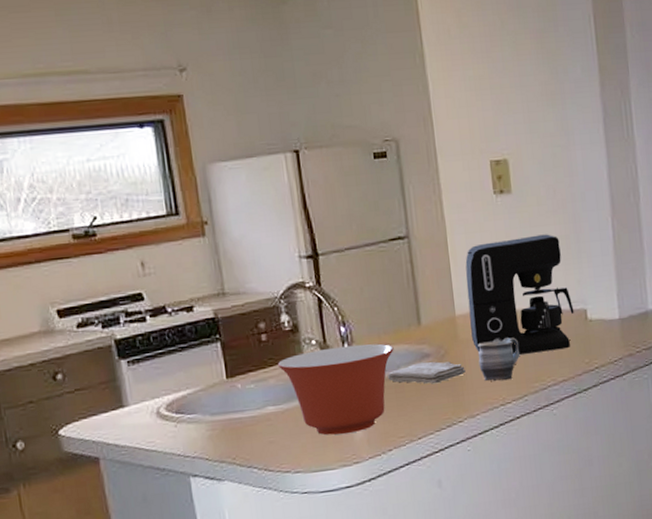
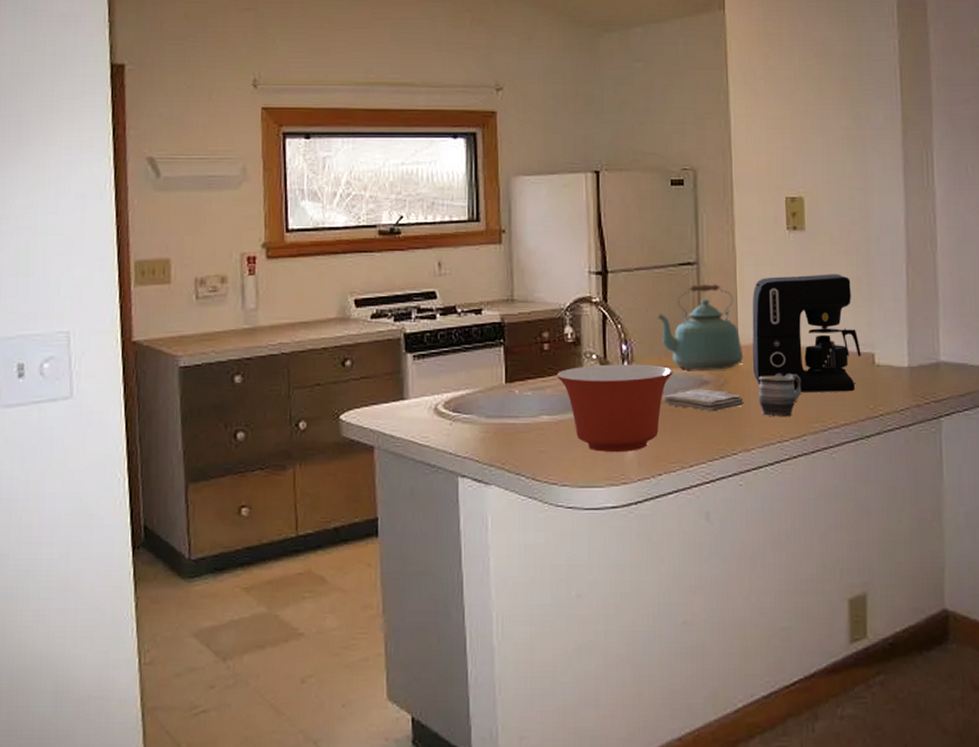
kettle: none [372,256,462,345] -> present [657,284,744,370]

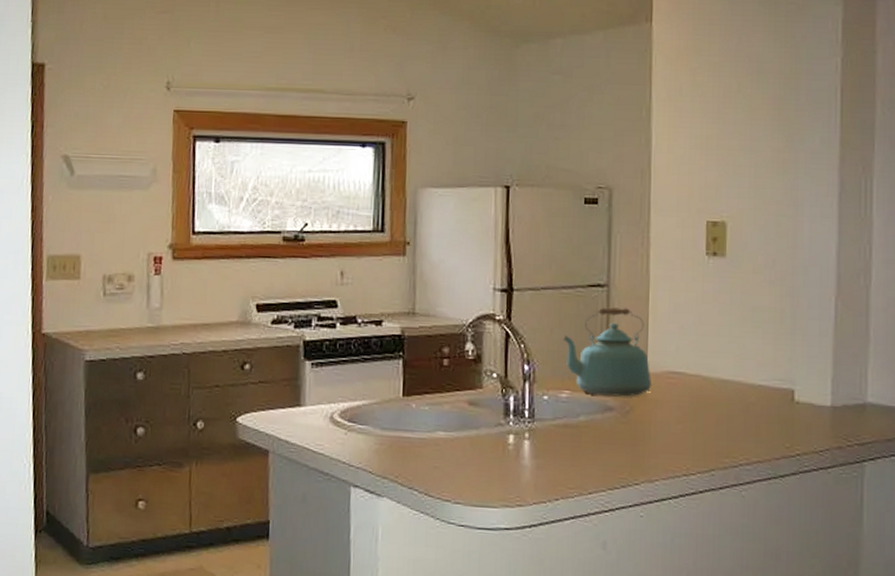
mixing bowl: present [556,364,673,453] -> none [454,383,576,474]
washcloth: present [665,389,744,412] -> none [566,414,650,440]
coffee maker: present [752,274,861,392] -> none [662,303,780,429]
mug: present [758,374,802,417] -> none [665,405,713,450]

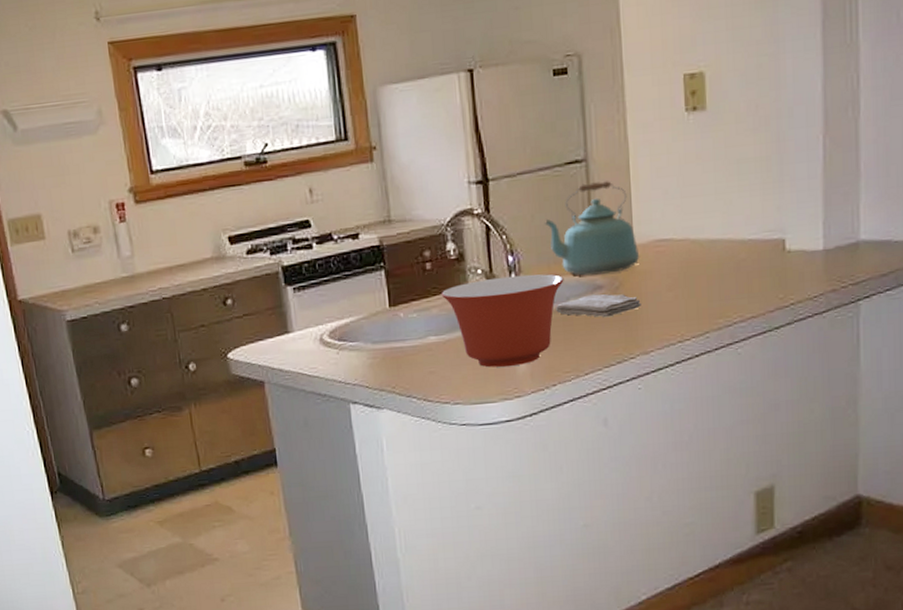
mixing bowl: none [454,383,576,474] -> present [441,274,564,368]
washcloth: none [566,414,650,440] -> present [556,294,641,318]

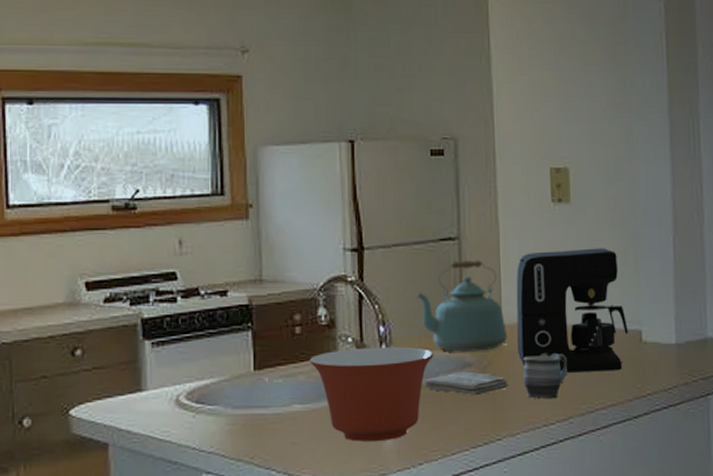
coffee maker: none [647,155,770,288] -> present [516,248,628,373]
mug: none [656,269,704,317] -> present [523,353,568,400]

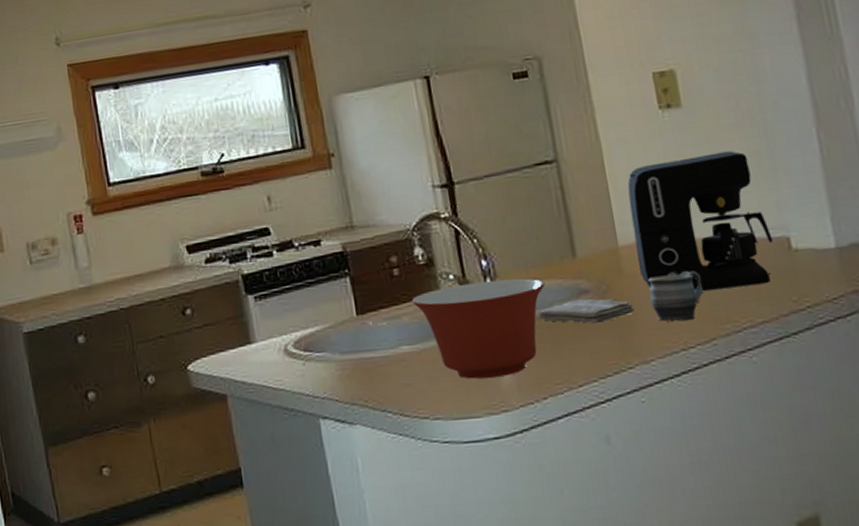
kettle: present [416,260,508,352] -> none [517,181,627,280]

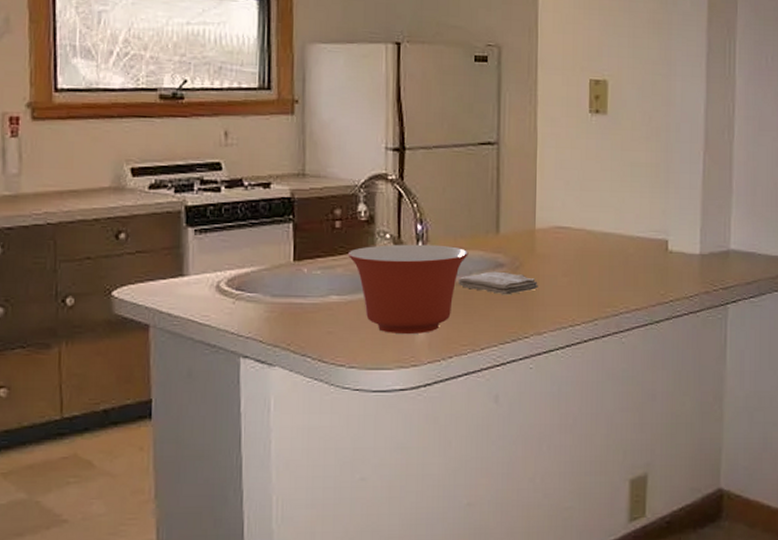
coffee maker: present [627,151,773,291] -> none [549,159,655,278]
mug: present [648,270,704,323] -> none [552,258,596,302]

